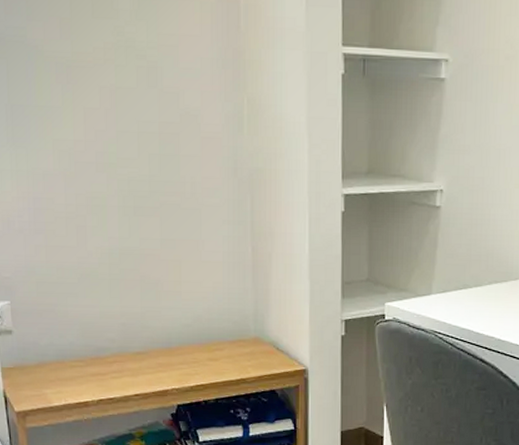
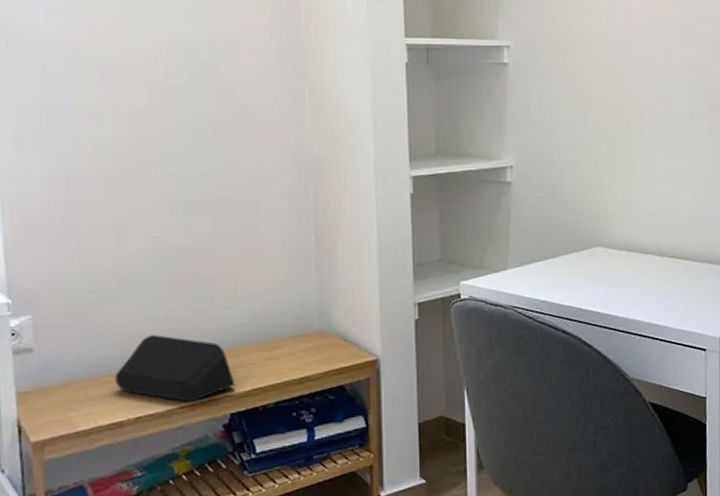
speaker: none [80,328,181,391] -> present [115,335,235,402]

